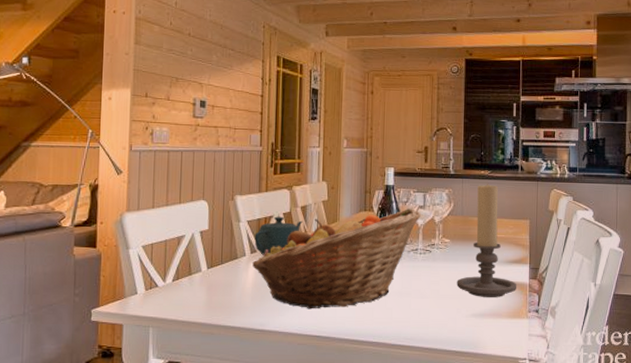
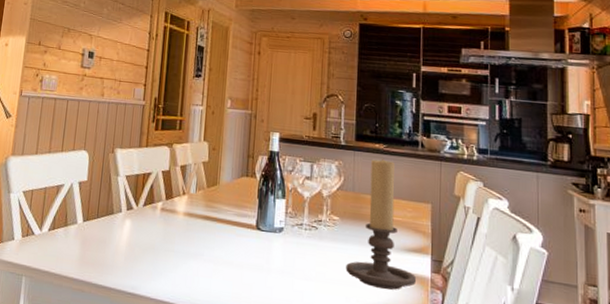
fruit basket: present [252,209,421,309] -> none [128,178,307,280]
teapot: present [254,216,303,255] -> none [131,173,182,214]

